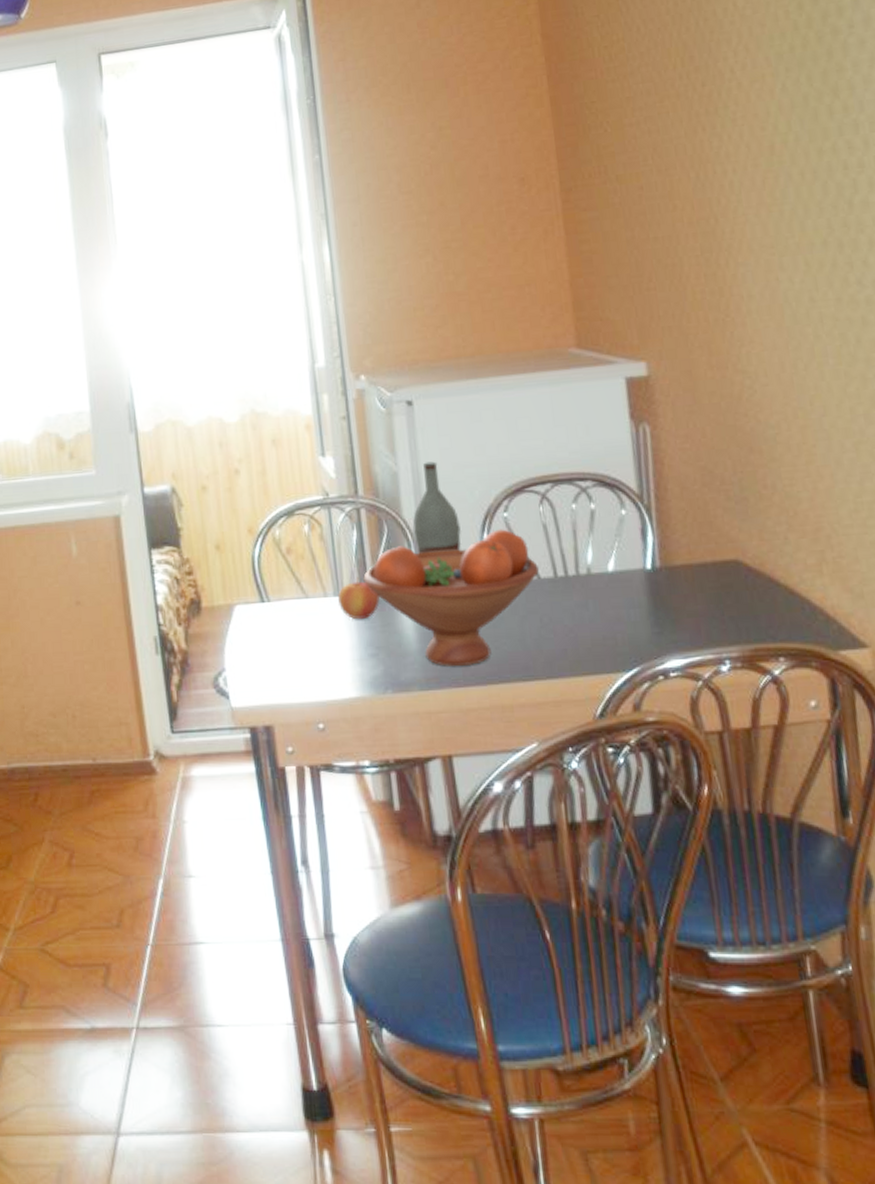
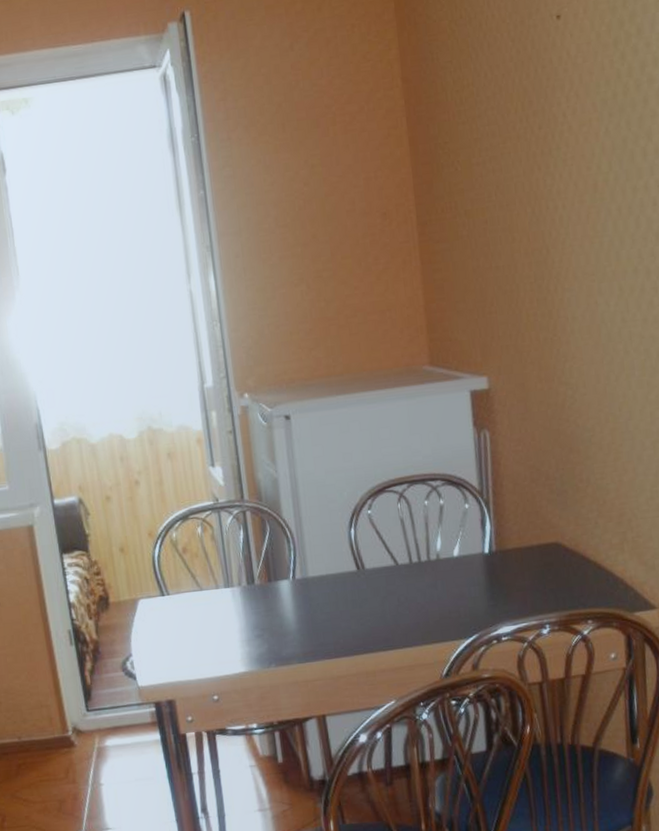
apple: present [338,577,380,620] -> none [228,570,264,607]
fruit bowl: present [363,529,539,667] -> none [249,524,397,642]
bottle: present [412,461,462,555] -> none [291,468,333,549]

